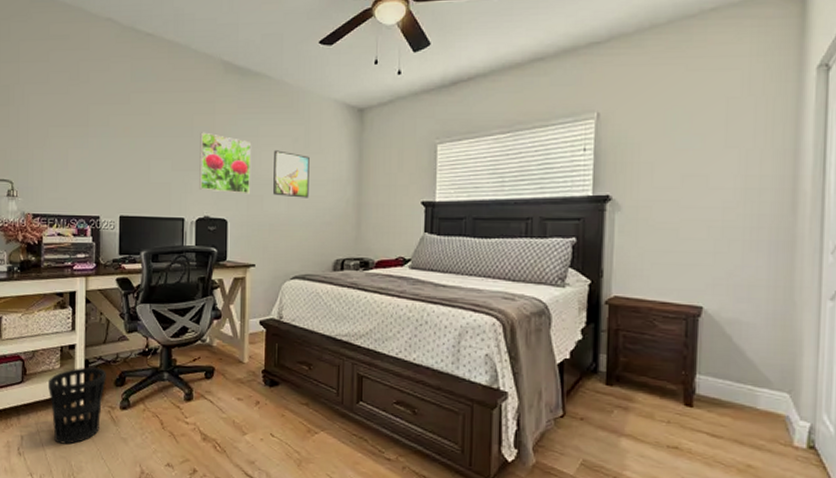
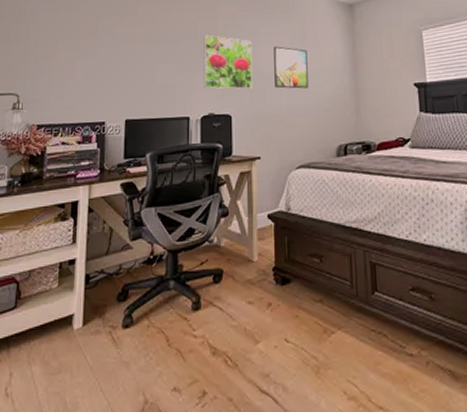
wastebasket: present [49,367,106,444] -> none [44,282,108,377]

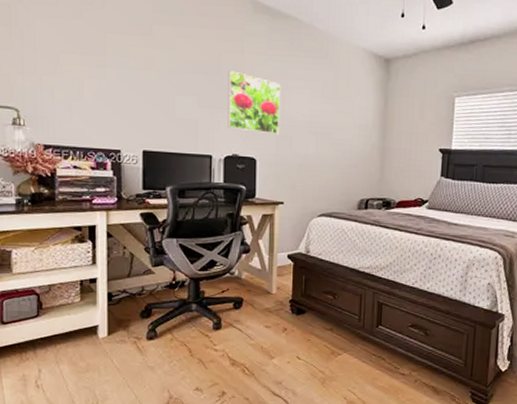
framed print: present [274,46,309,89] -> none [302,93,338,141]

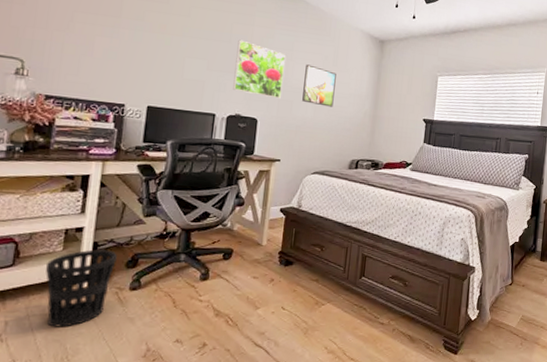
wastebasket: none [68,300,131,375] -> present [46,249,117,327]
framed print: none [302,93,338,141] -> present [302,64,337,107]

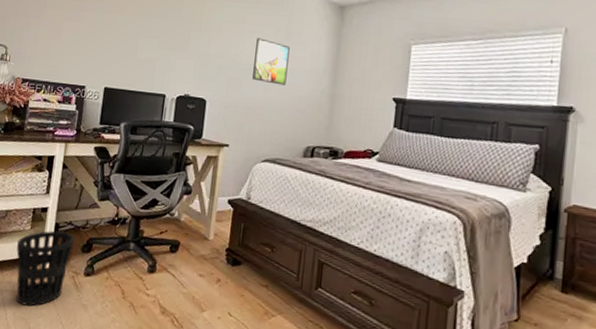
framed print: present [233,39,285,99] -> none [182,15,235,77]

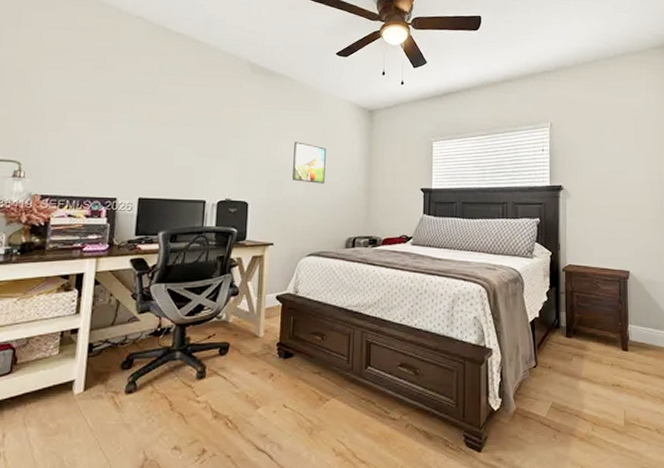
wastebasket: present [16,230,75,306] -> none [42,351,112,438]

